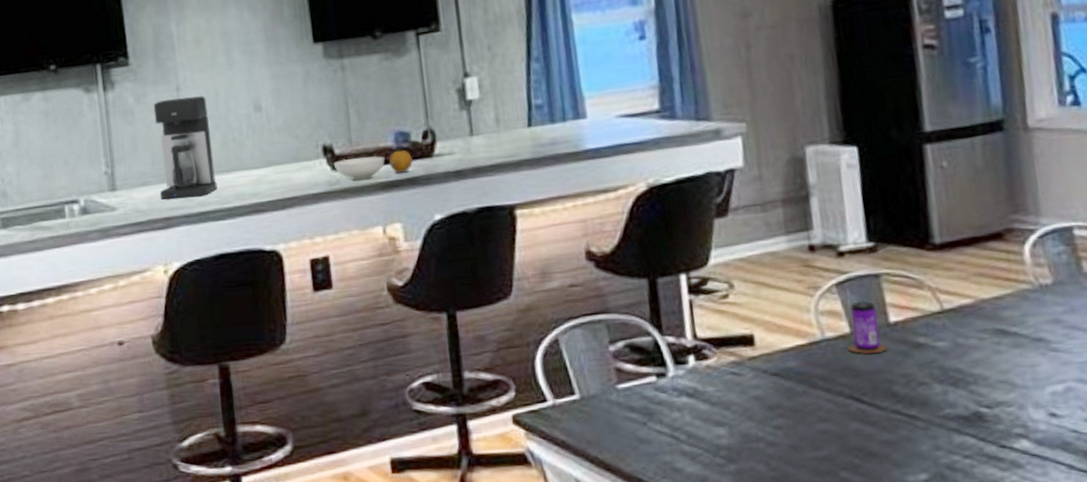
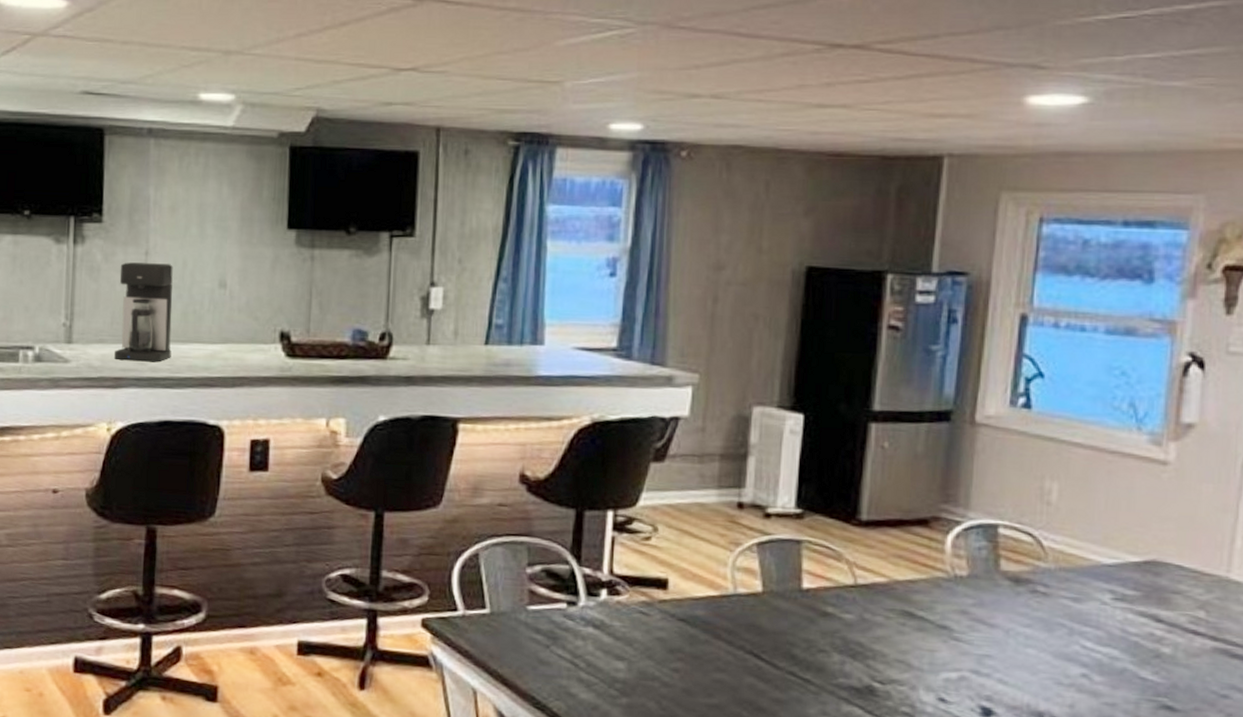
bowl: present [333,156,386,181] -> none [288,347,340,371]
fruit: present [388,150,413,173] -> none [342,347,366,370]
beverage can: present [848,301,888,355] -> none [757,564,795,616]

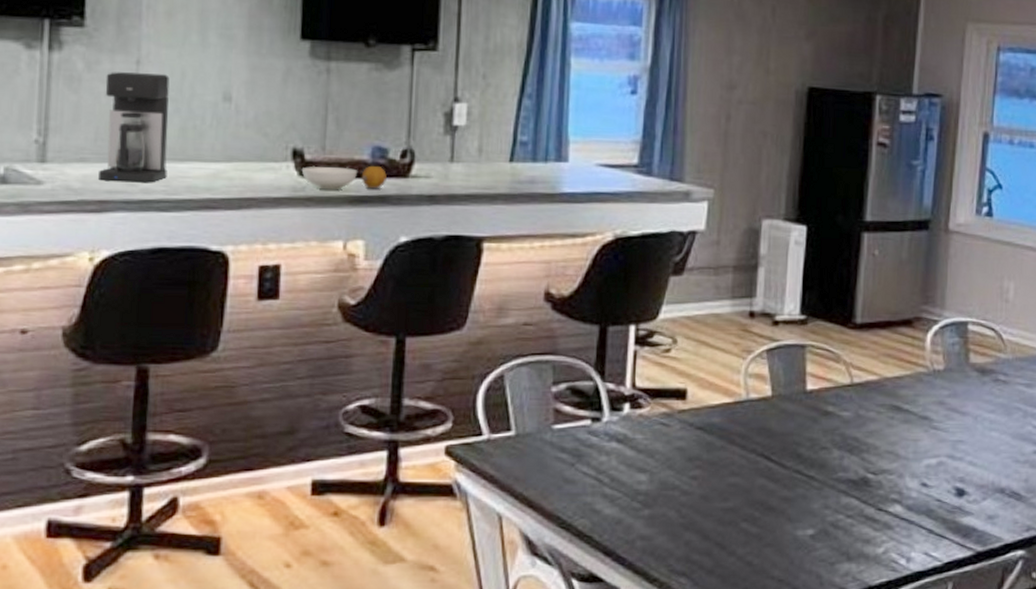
bowl: none [288,347,340,371] -> present [301,165,358,190]
fruit: none [342,347,366,370] -> present [361,165,387,189]

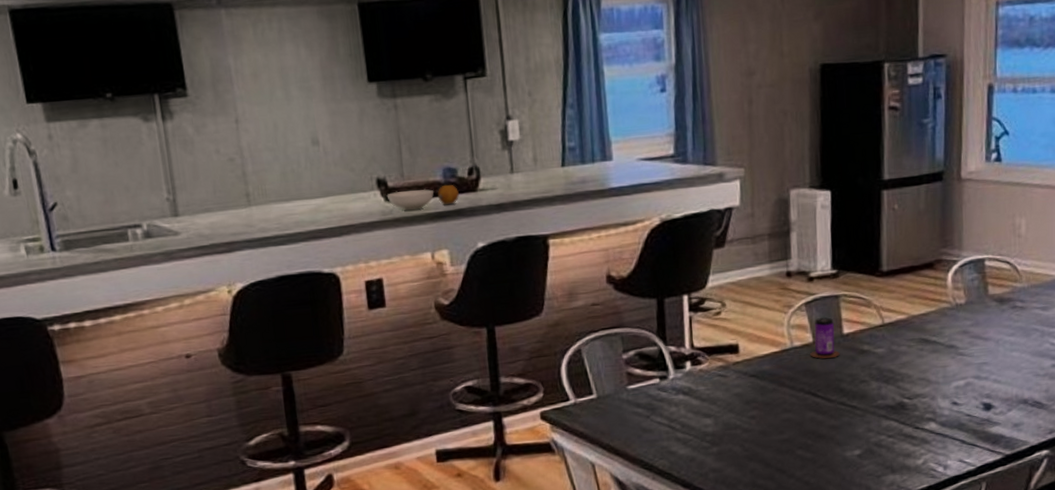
coffee maker: present [99,72,170,183] -> none [213,128,278,226]
beverage can: none [767,369,801,418] -> present [810,317,840,359]

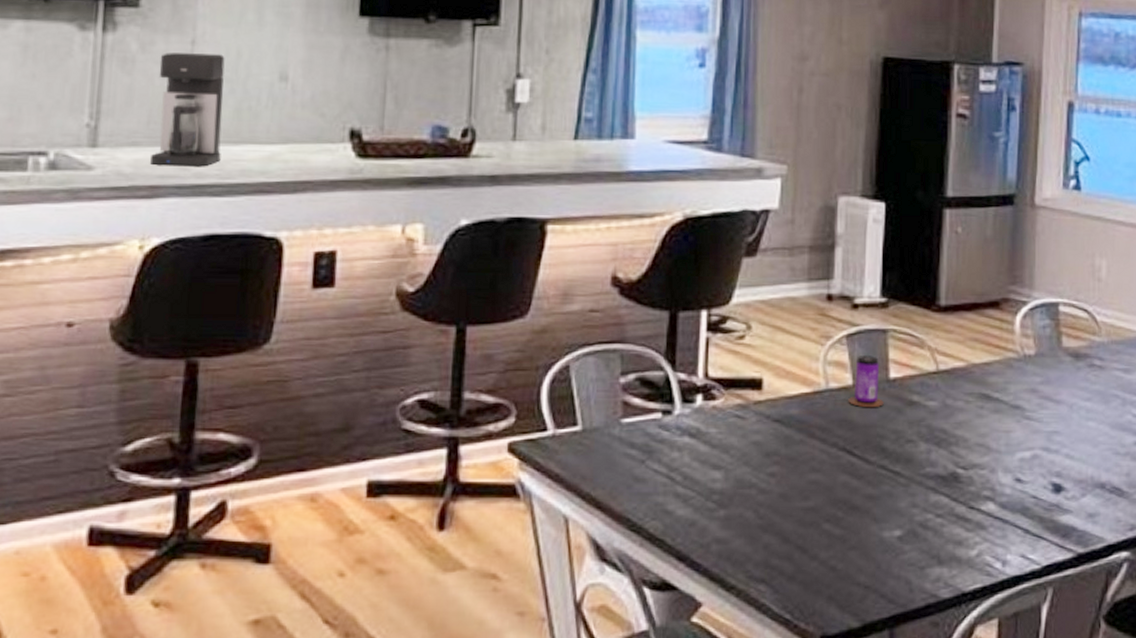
coffee maker: none [213,128,278,226] -> present [150,52,225,167]
bowl: present [386,189,434,211] -> none [359,146,418,172]
fruit: present [437,184,459,205] -> none [420,145,447,170]

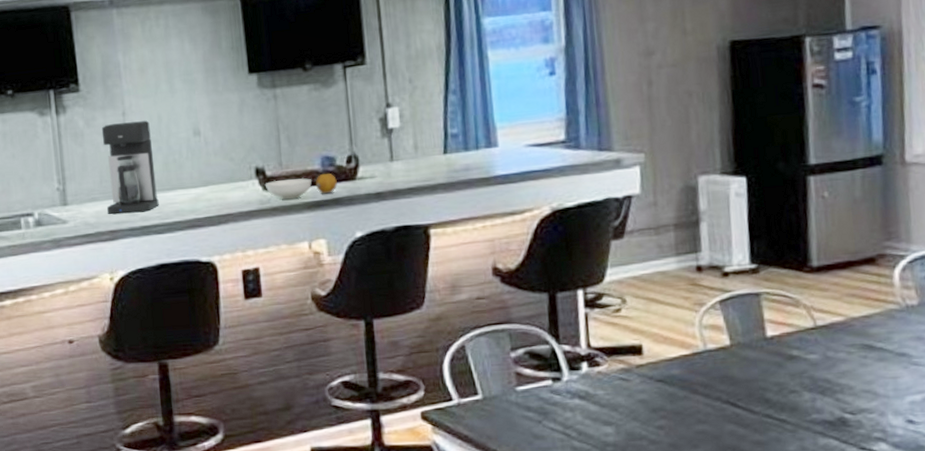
bowl: none [359,146,418,172] -> present [265,178,312,200]
fruit: none [420,145,447,170] -> present [315,173,337,194]
beverage can: present [848,356,884,408] -> none [727,317,763,365]

